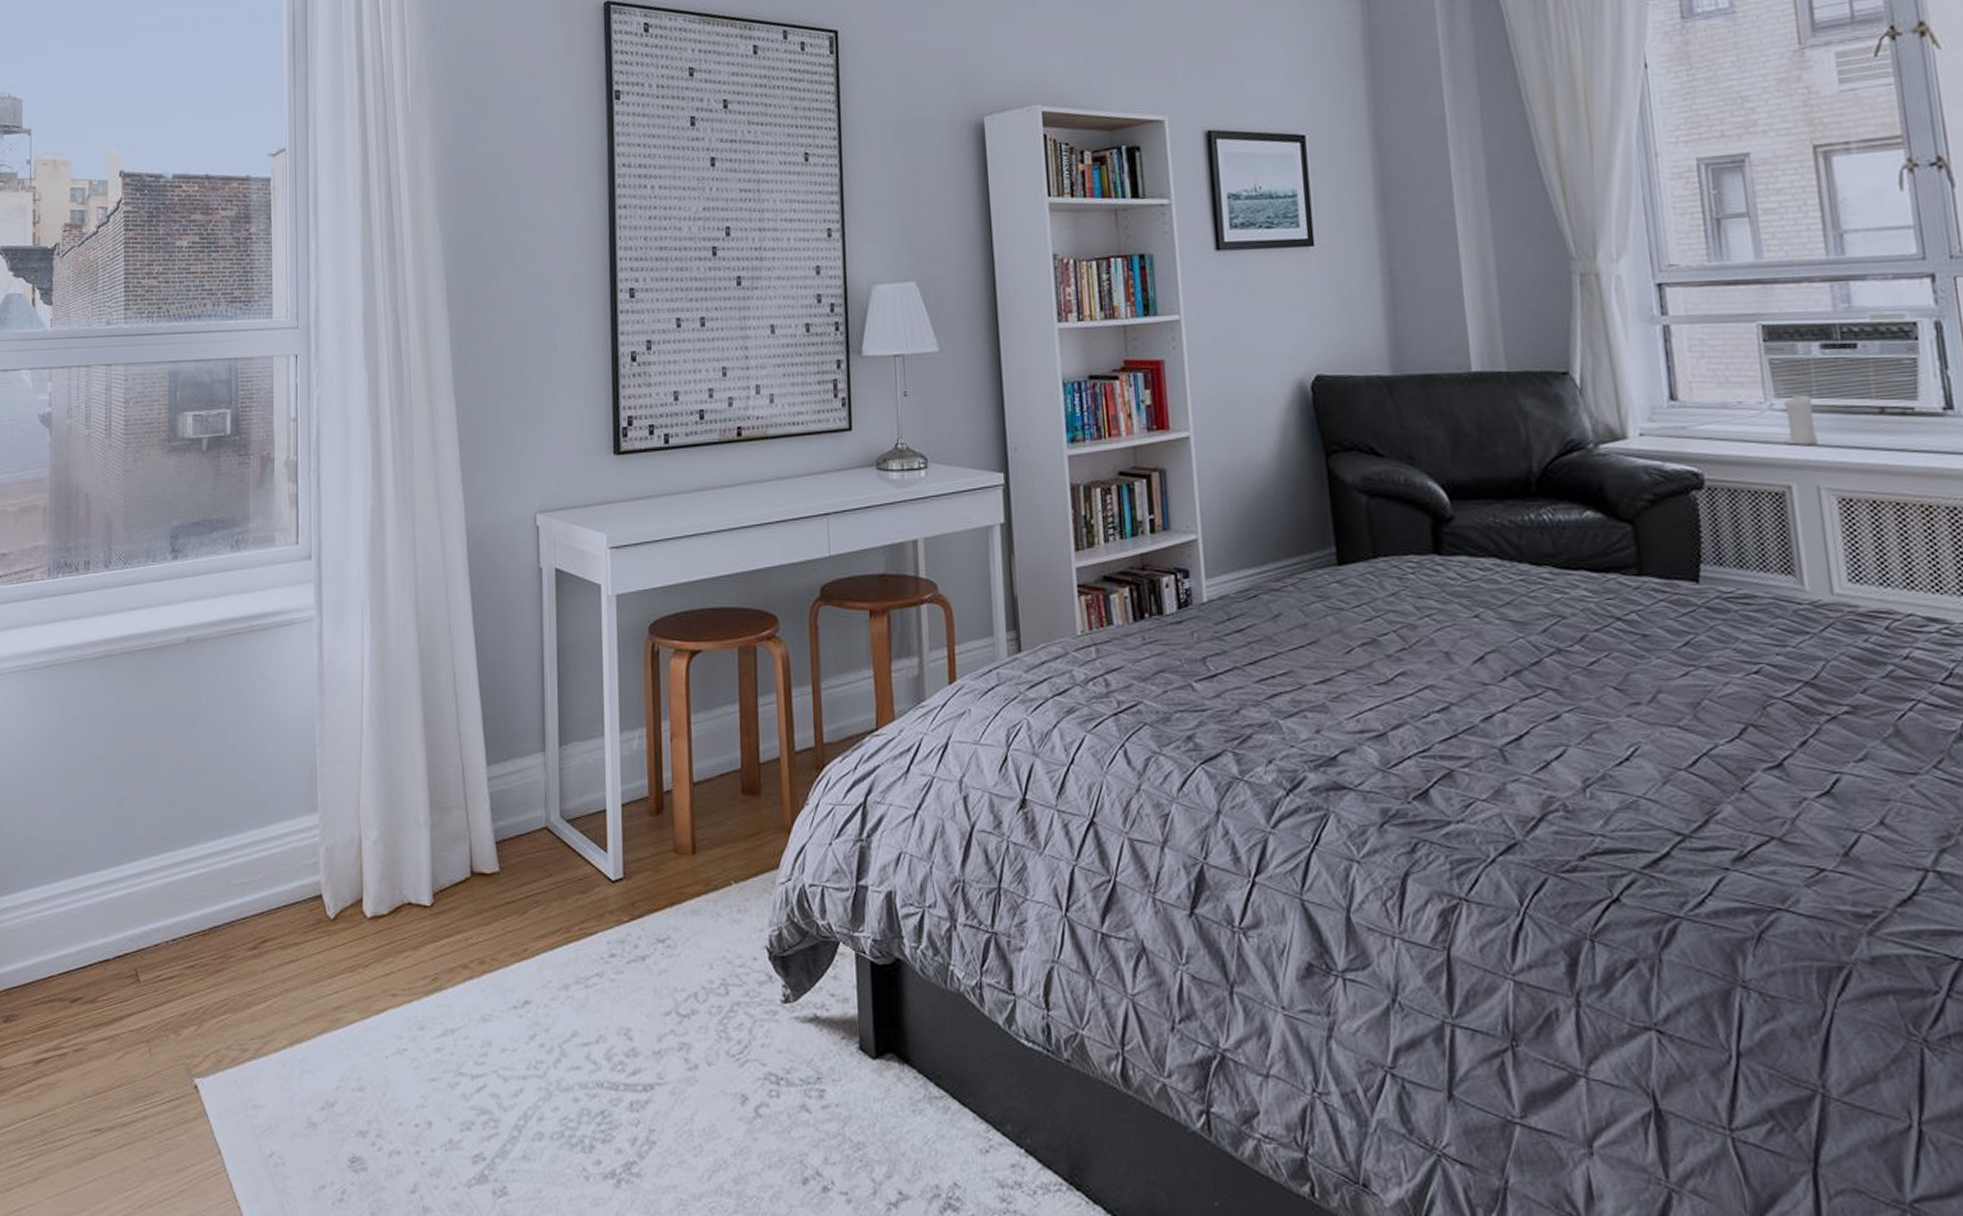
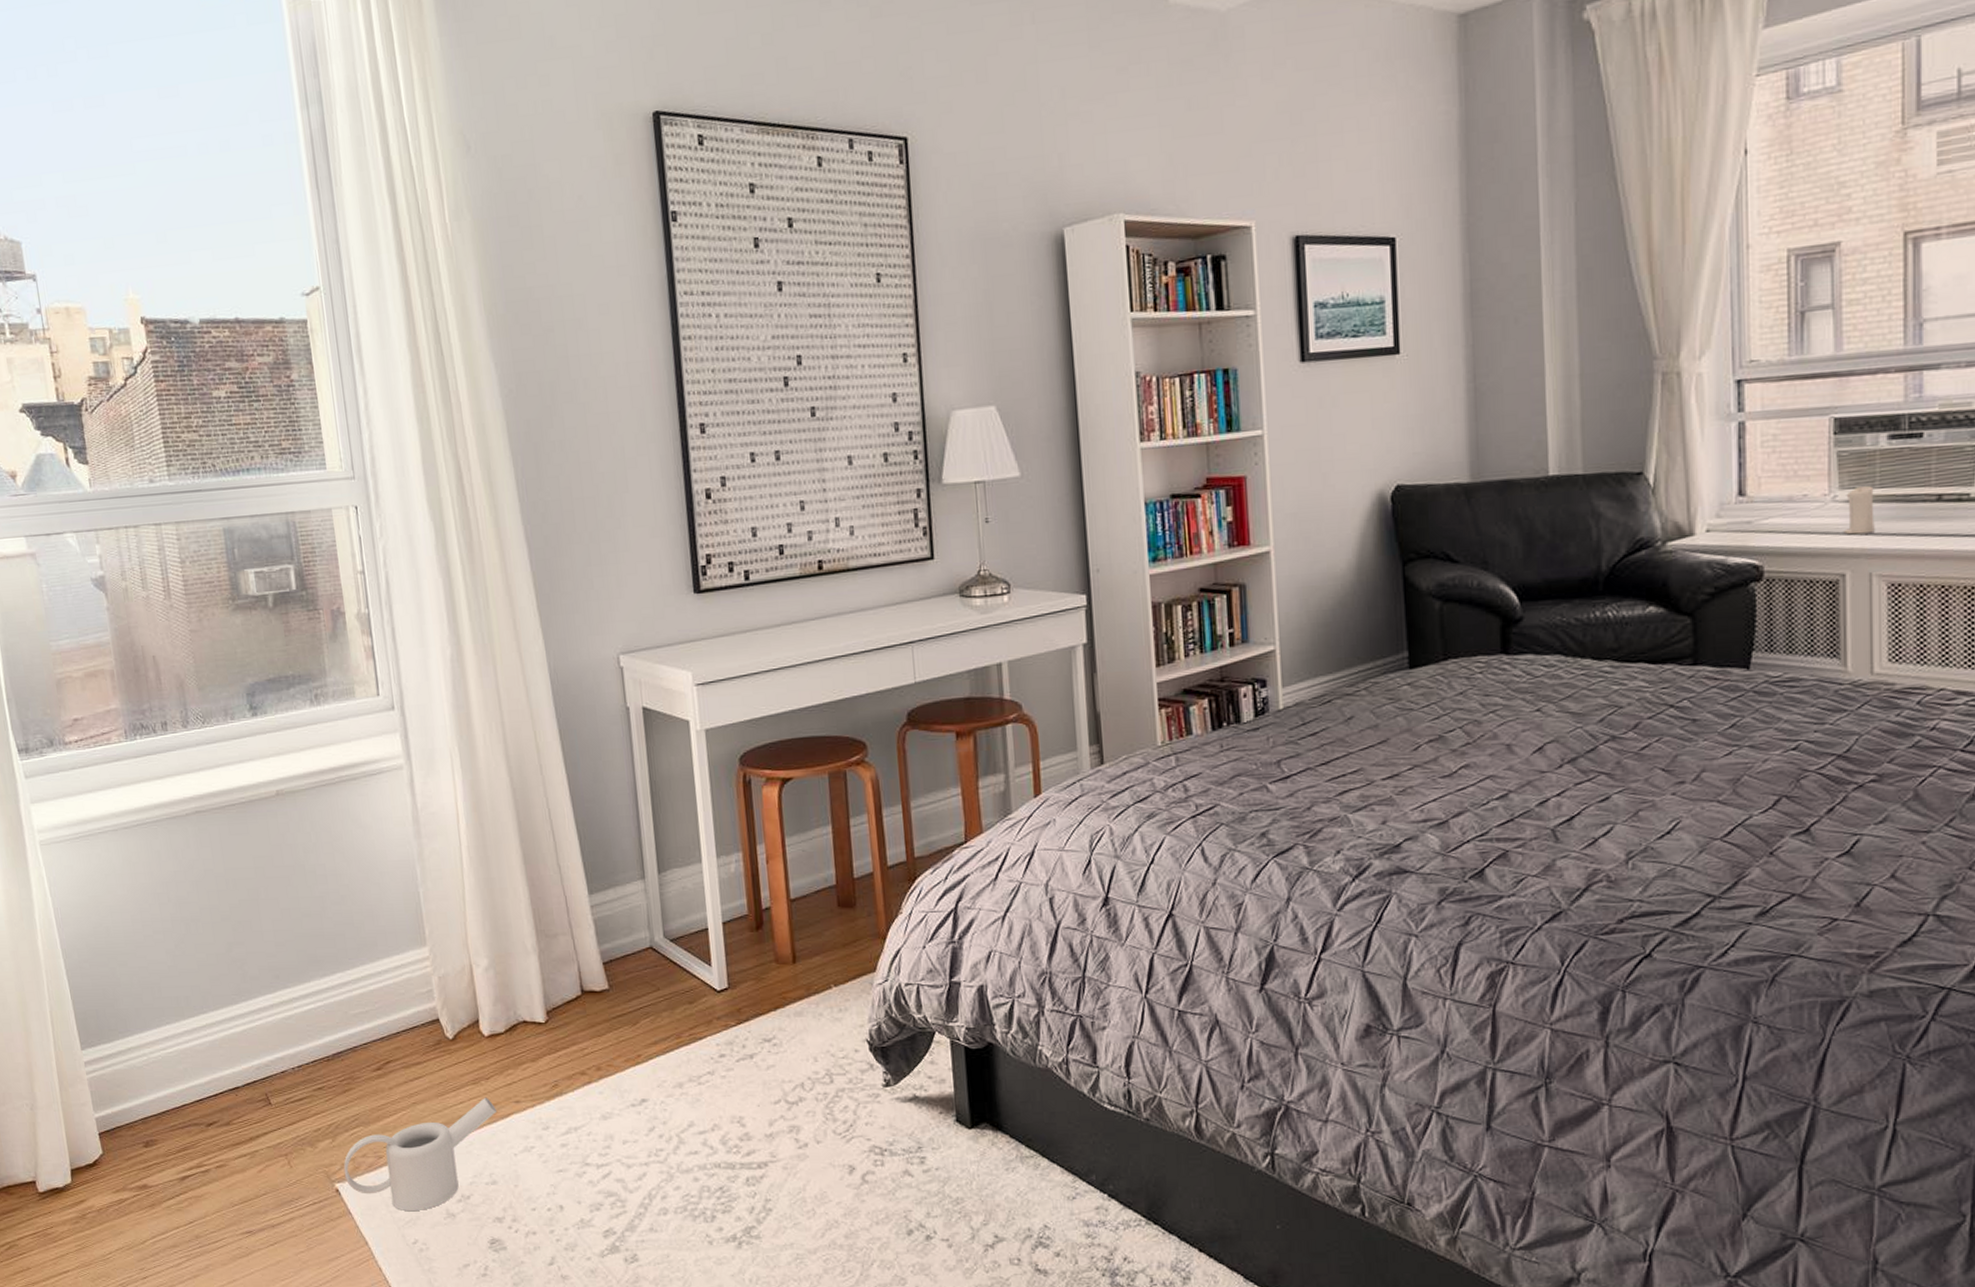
watering can: none [205,987,372,1118] -> present [343,1097,498,1212]

